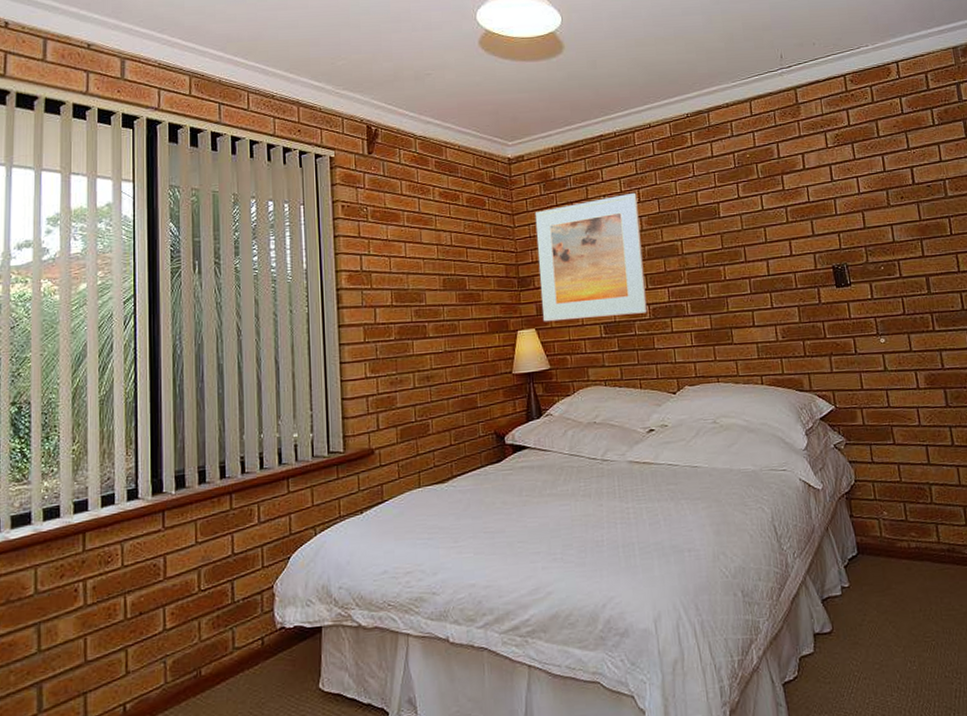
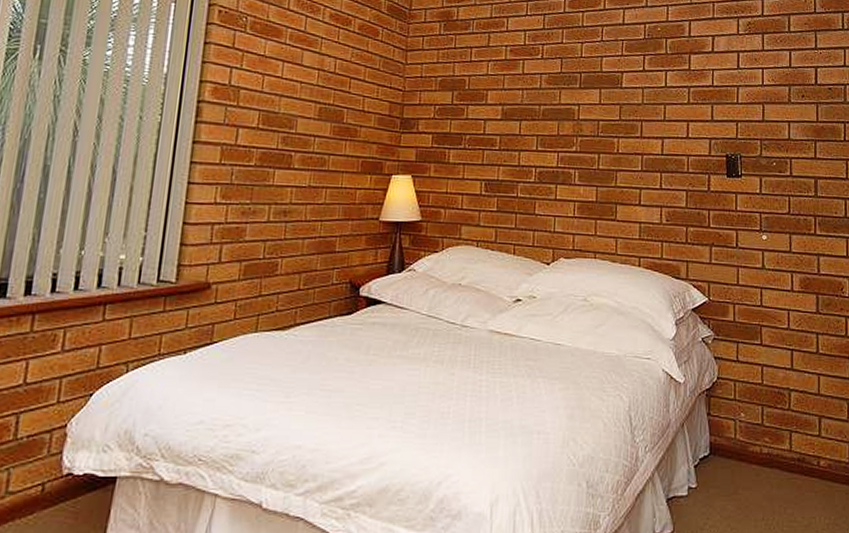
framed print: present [534,192,648,322] -> none [422,47,540,176]

